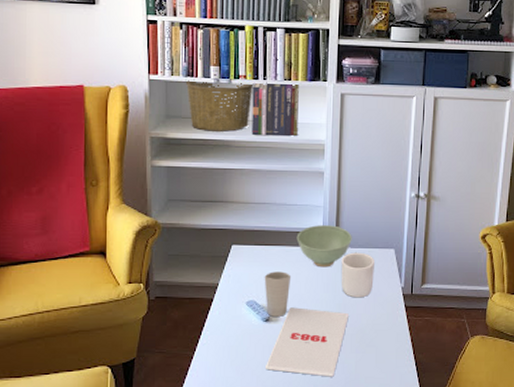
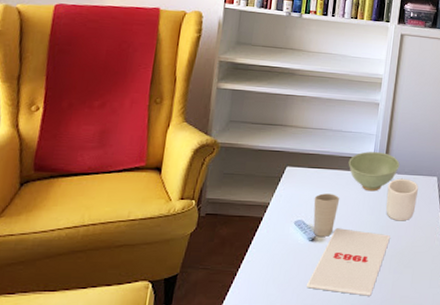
basket: present [185,79,254,132] -> none [258,10,323,61]
books: present [251,81,299,136] -> none [316,17,364,69]

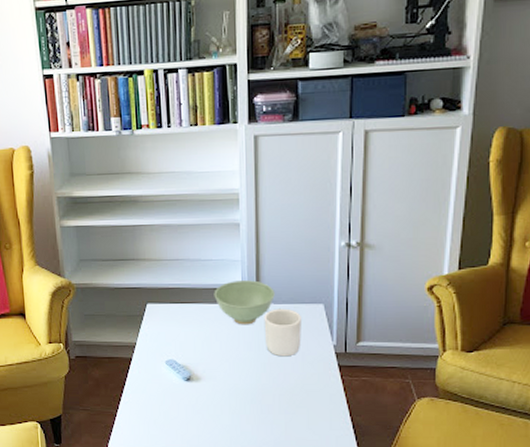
magazine: present [306,228,390,296] -> none [189,367,275,438]
cup: present [313,193,340,237] -> none [182,330,211,376]

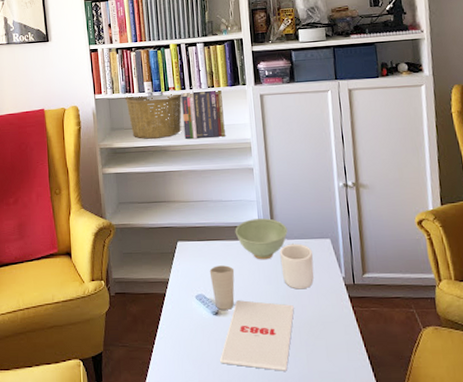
basket: none [86,132,158,187] -> present [124,93,182,139]
books: none [156,129,208,188] -> present [181,90,225,139]
cup: none [182,330,211,376] -> present [209,265,235,310]
magazine: none [189,367,275,438] -> present [219,300,294,371]

